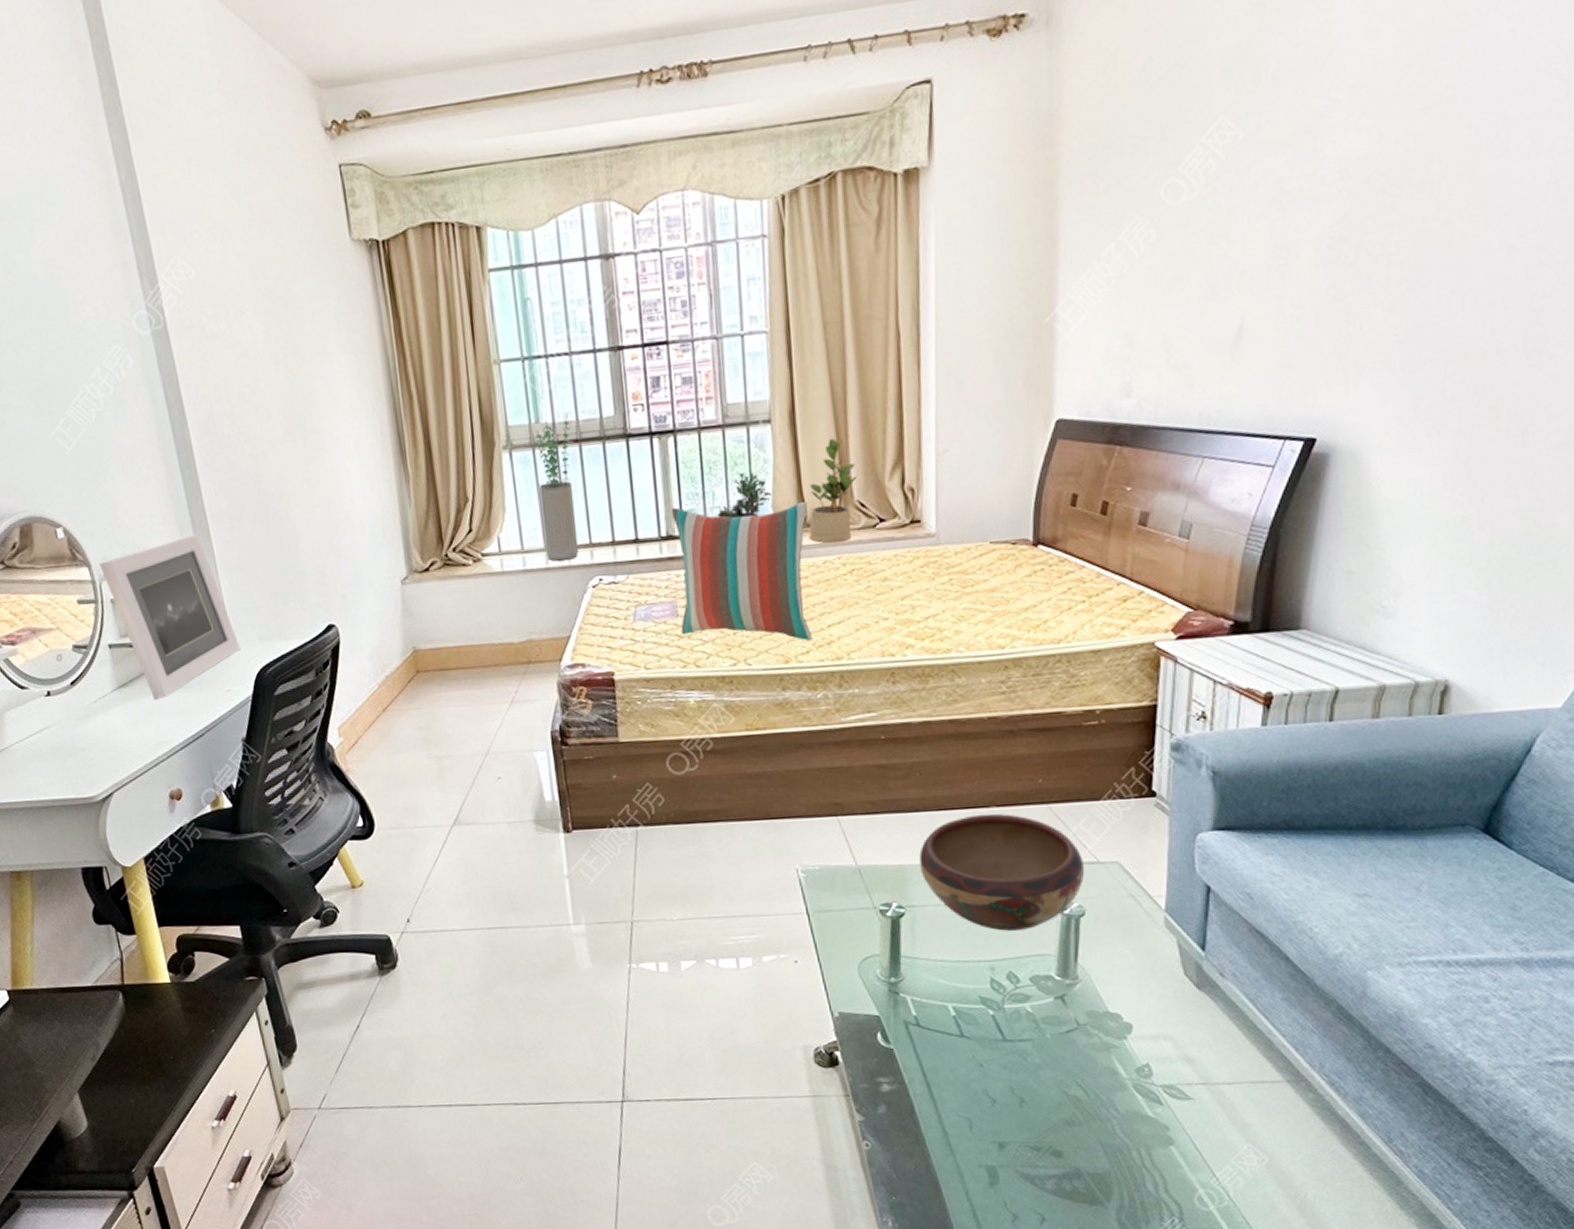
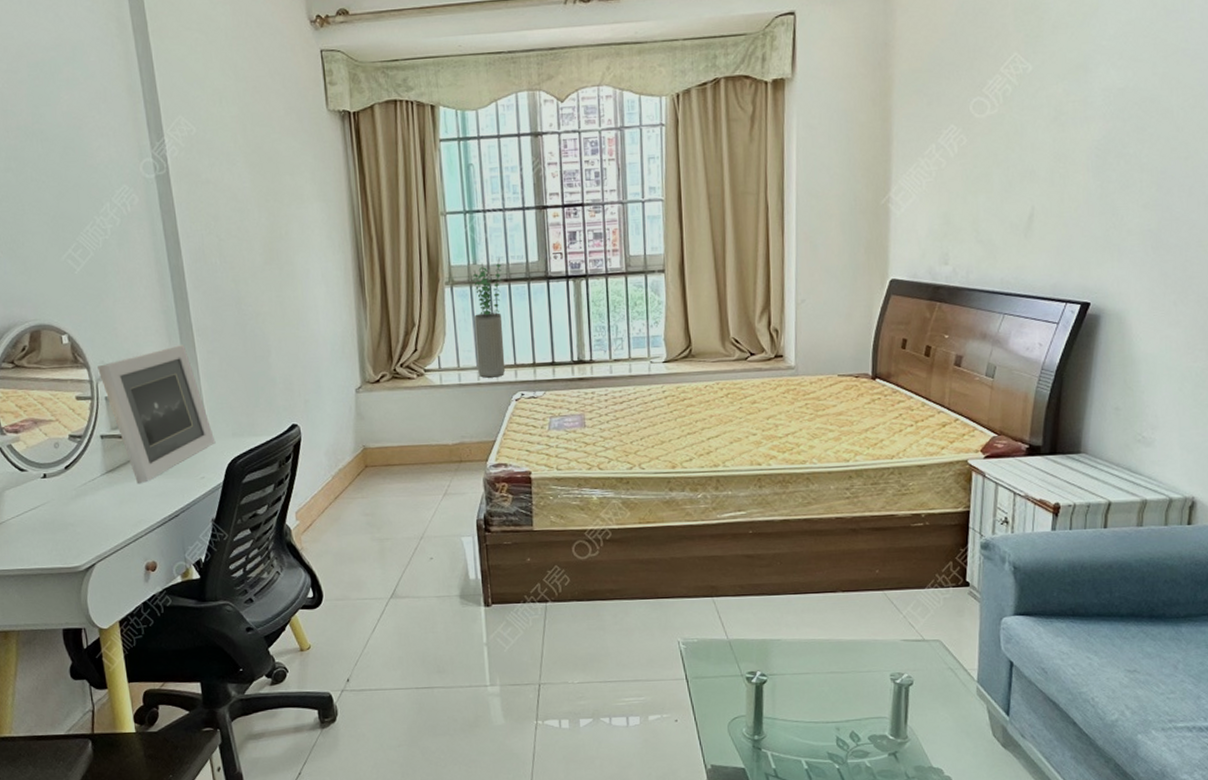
pillow: present [670,501,813,641] -> none [582,336,695,450]
succulent plant: present [718,472,773,519] -> none [620,311,665,349]
potted plant: present [809,438,857,543] -> none [693,286,732,371]
decorative bowl: present [919,813,1085,931] -> none [779,597,913,697]

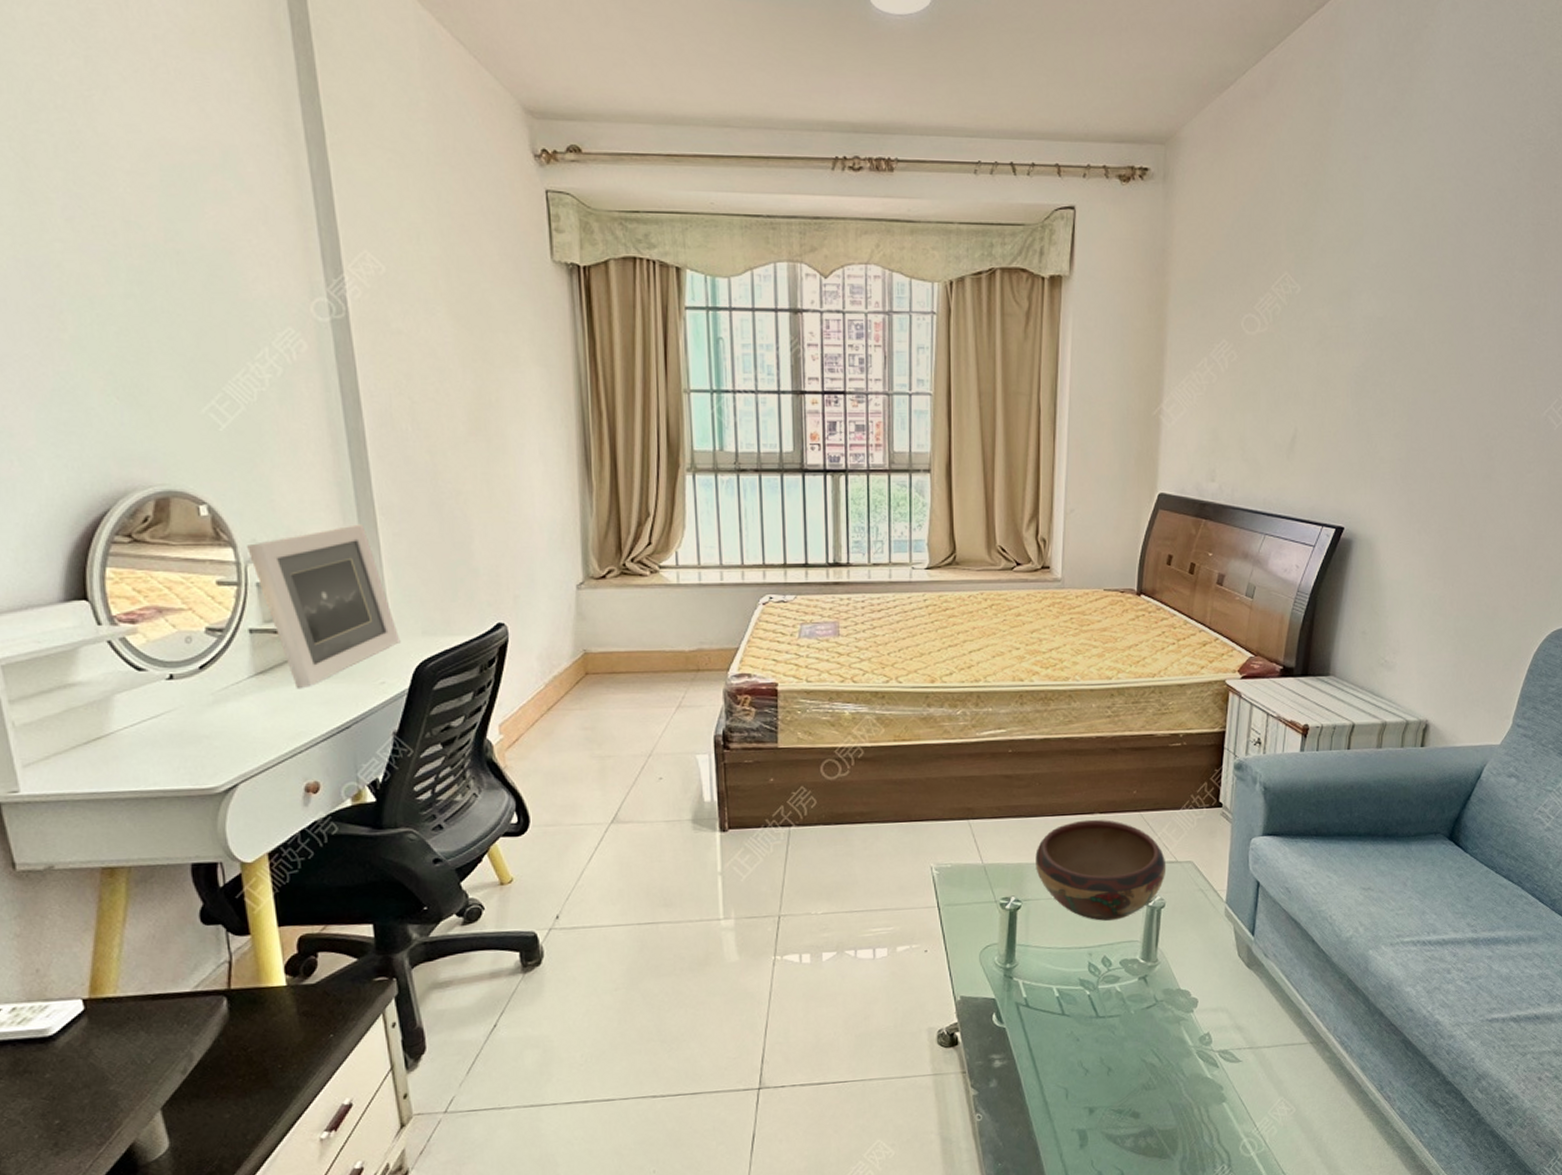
vase: present [473,258,506,378] -> none [718,445,753,578]
decorative bowl: none [779,597,913,697] -> present [1035,819,1166,921]

